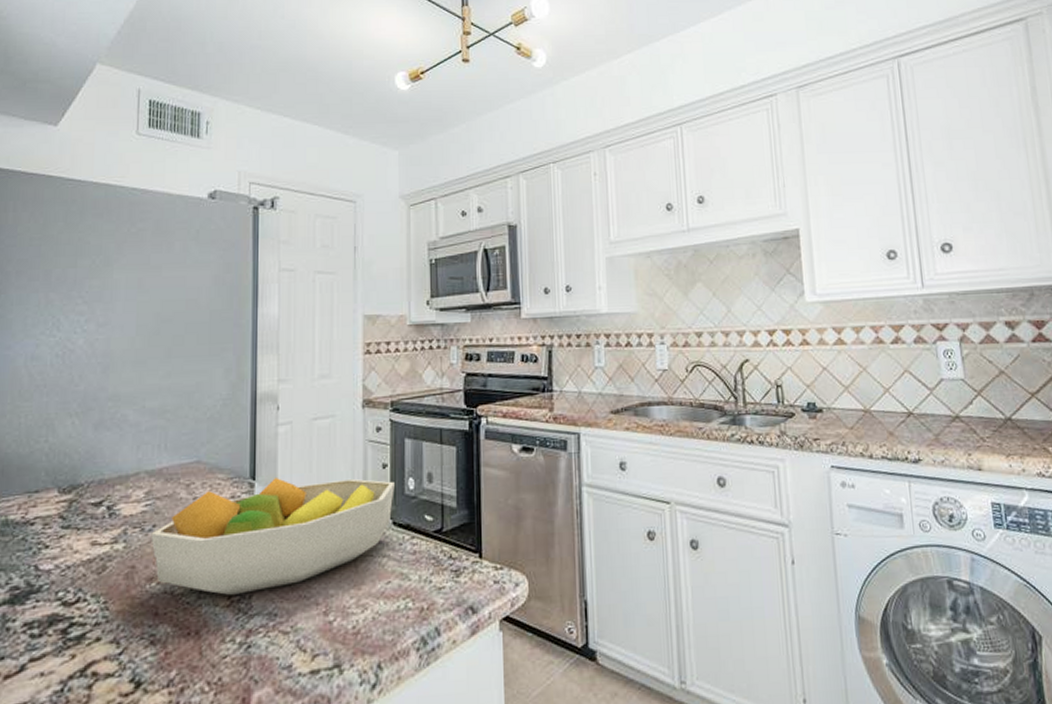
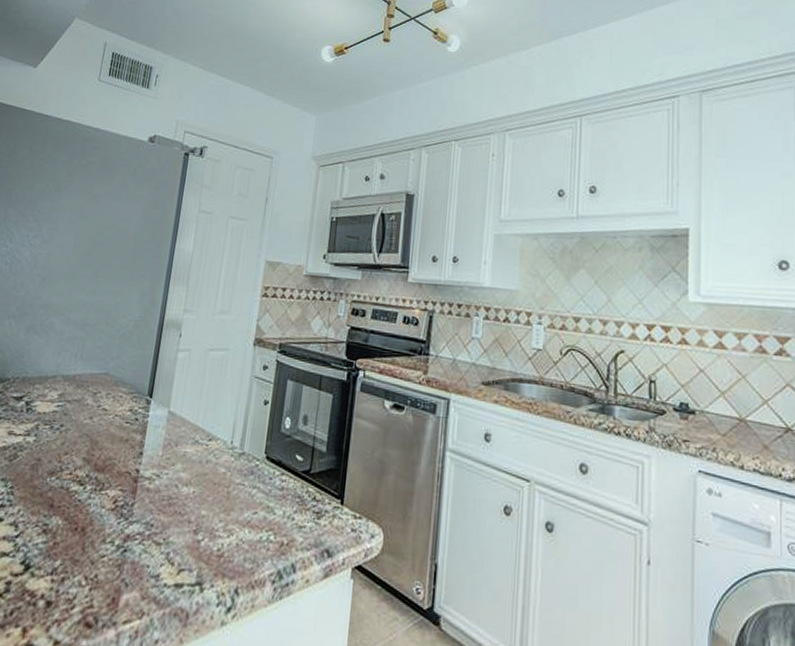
fruit bowl: present [151,478,395,596] -> none [57,399,273,501]

